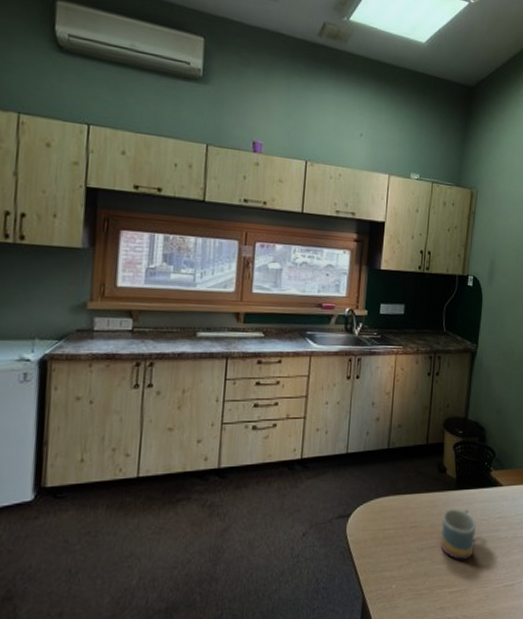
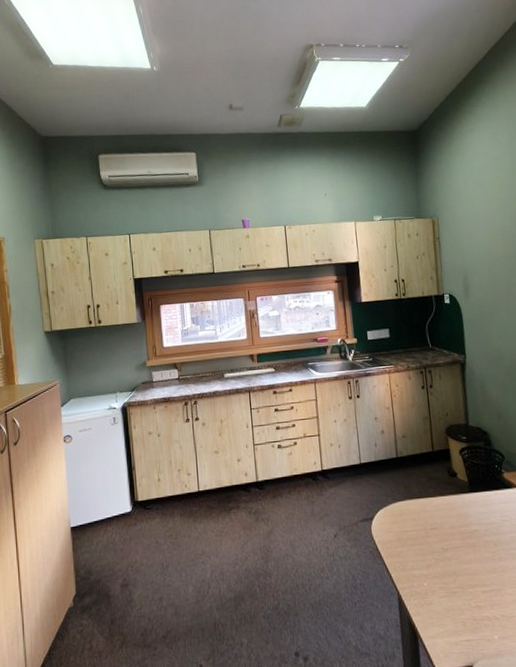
mug: present [440,508,477,561] -> none [461,510,500,561]

